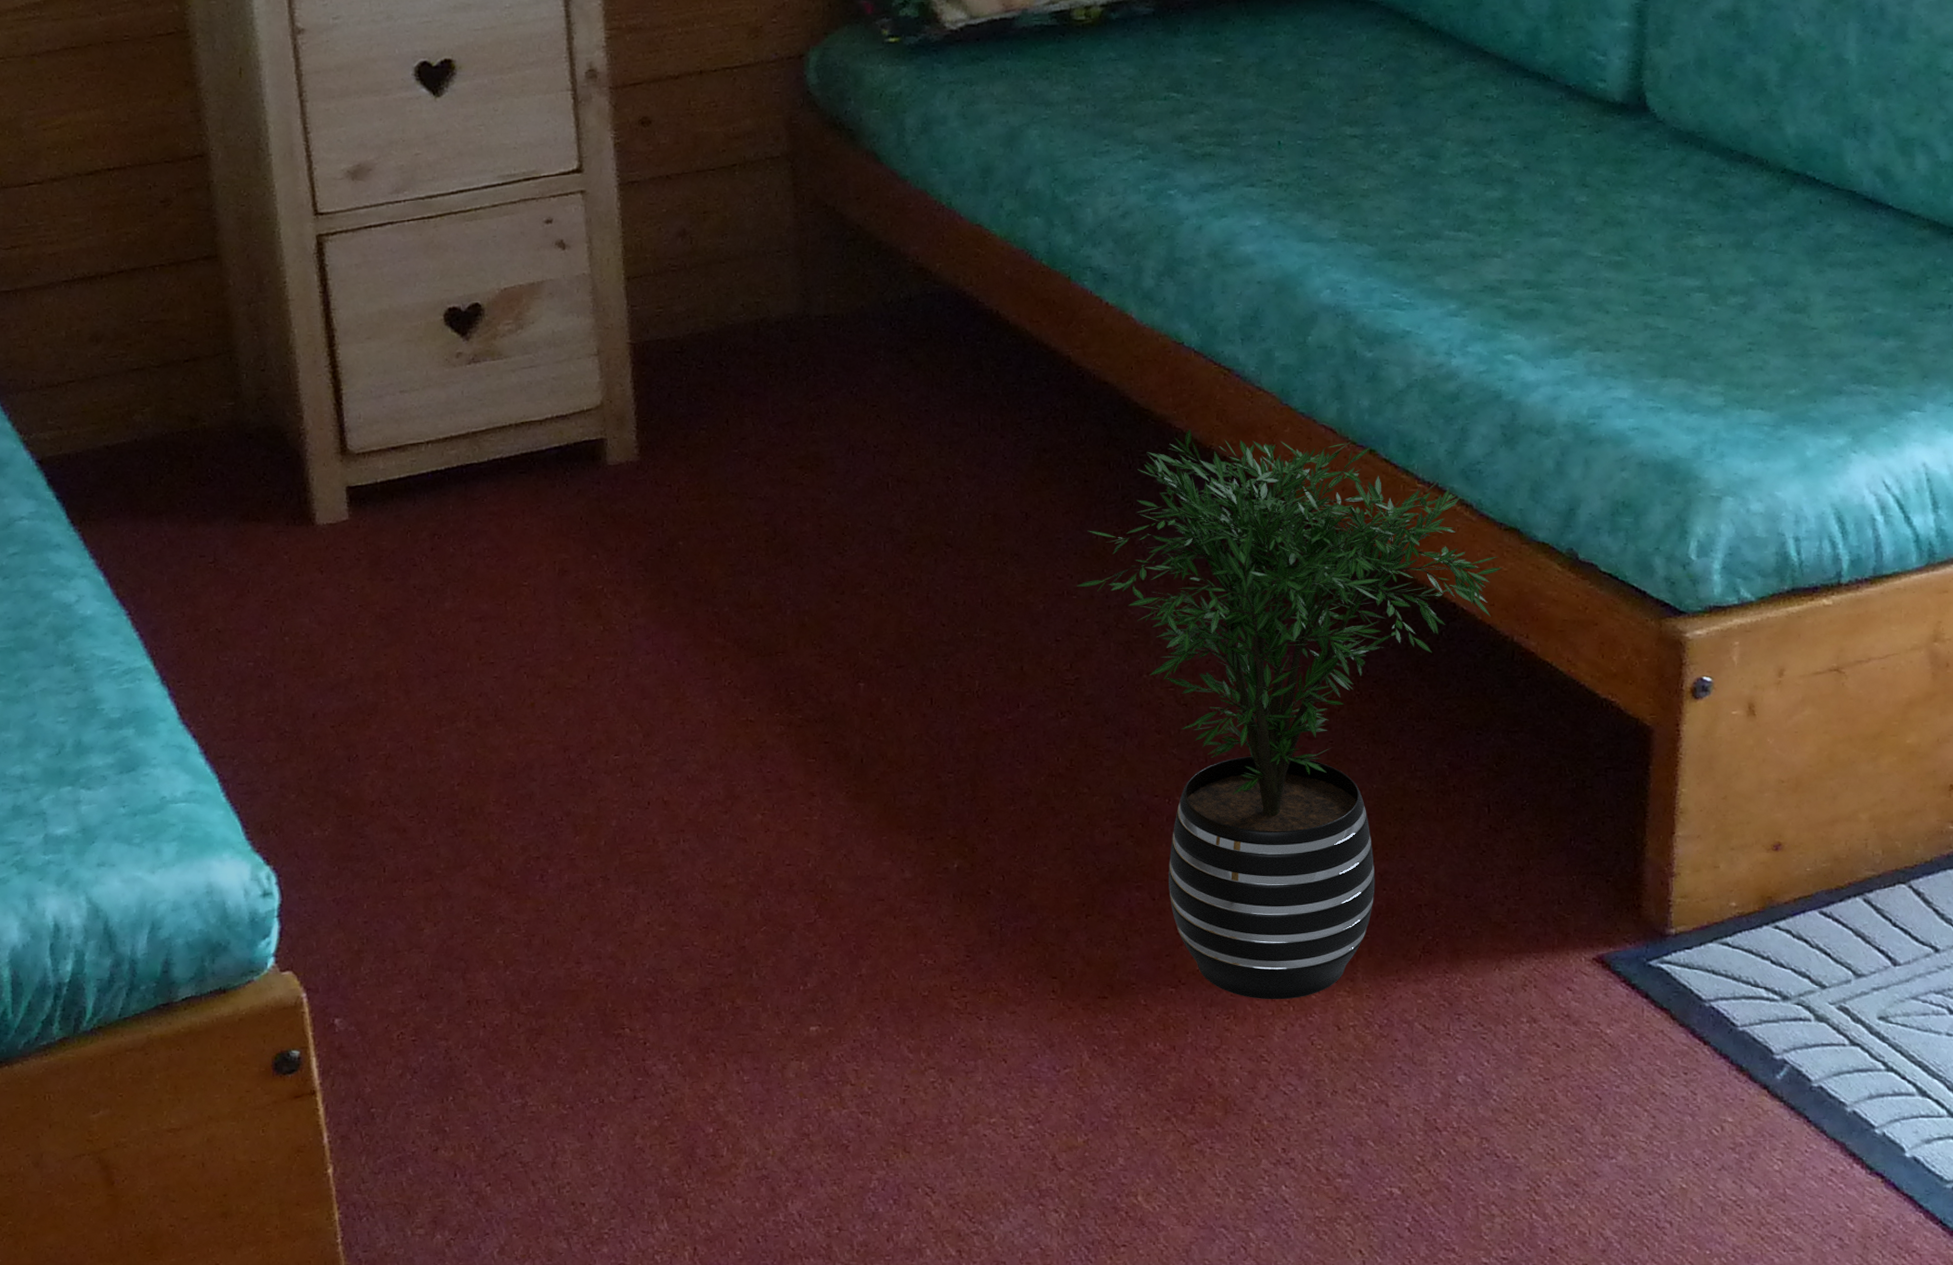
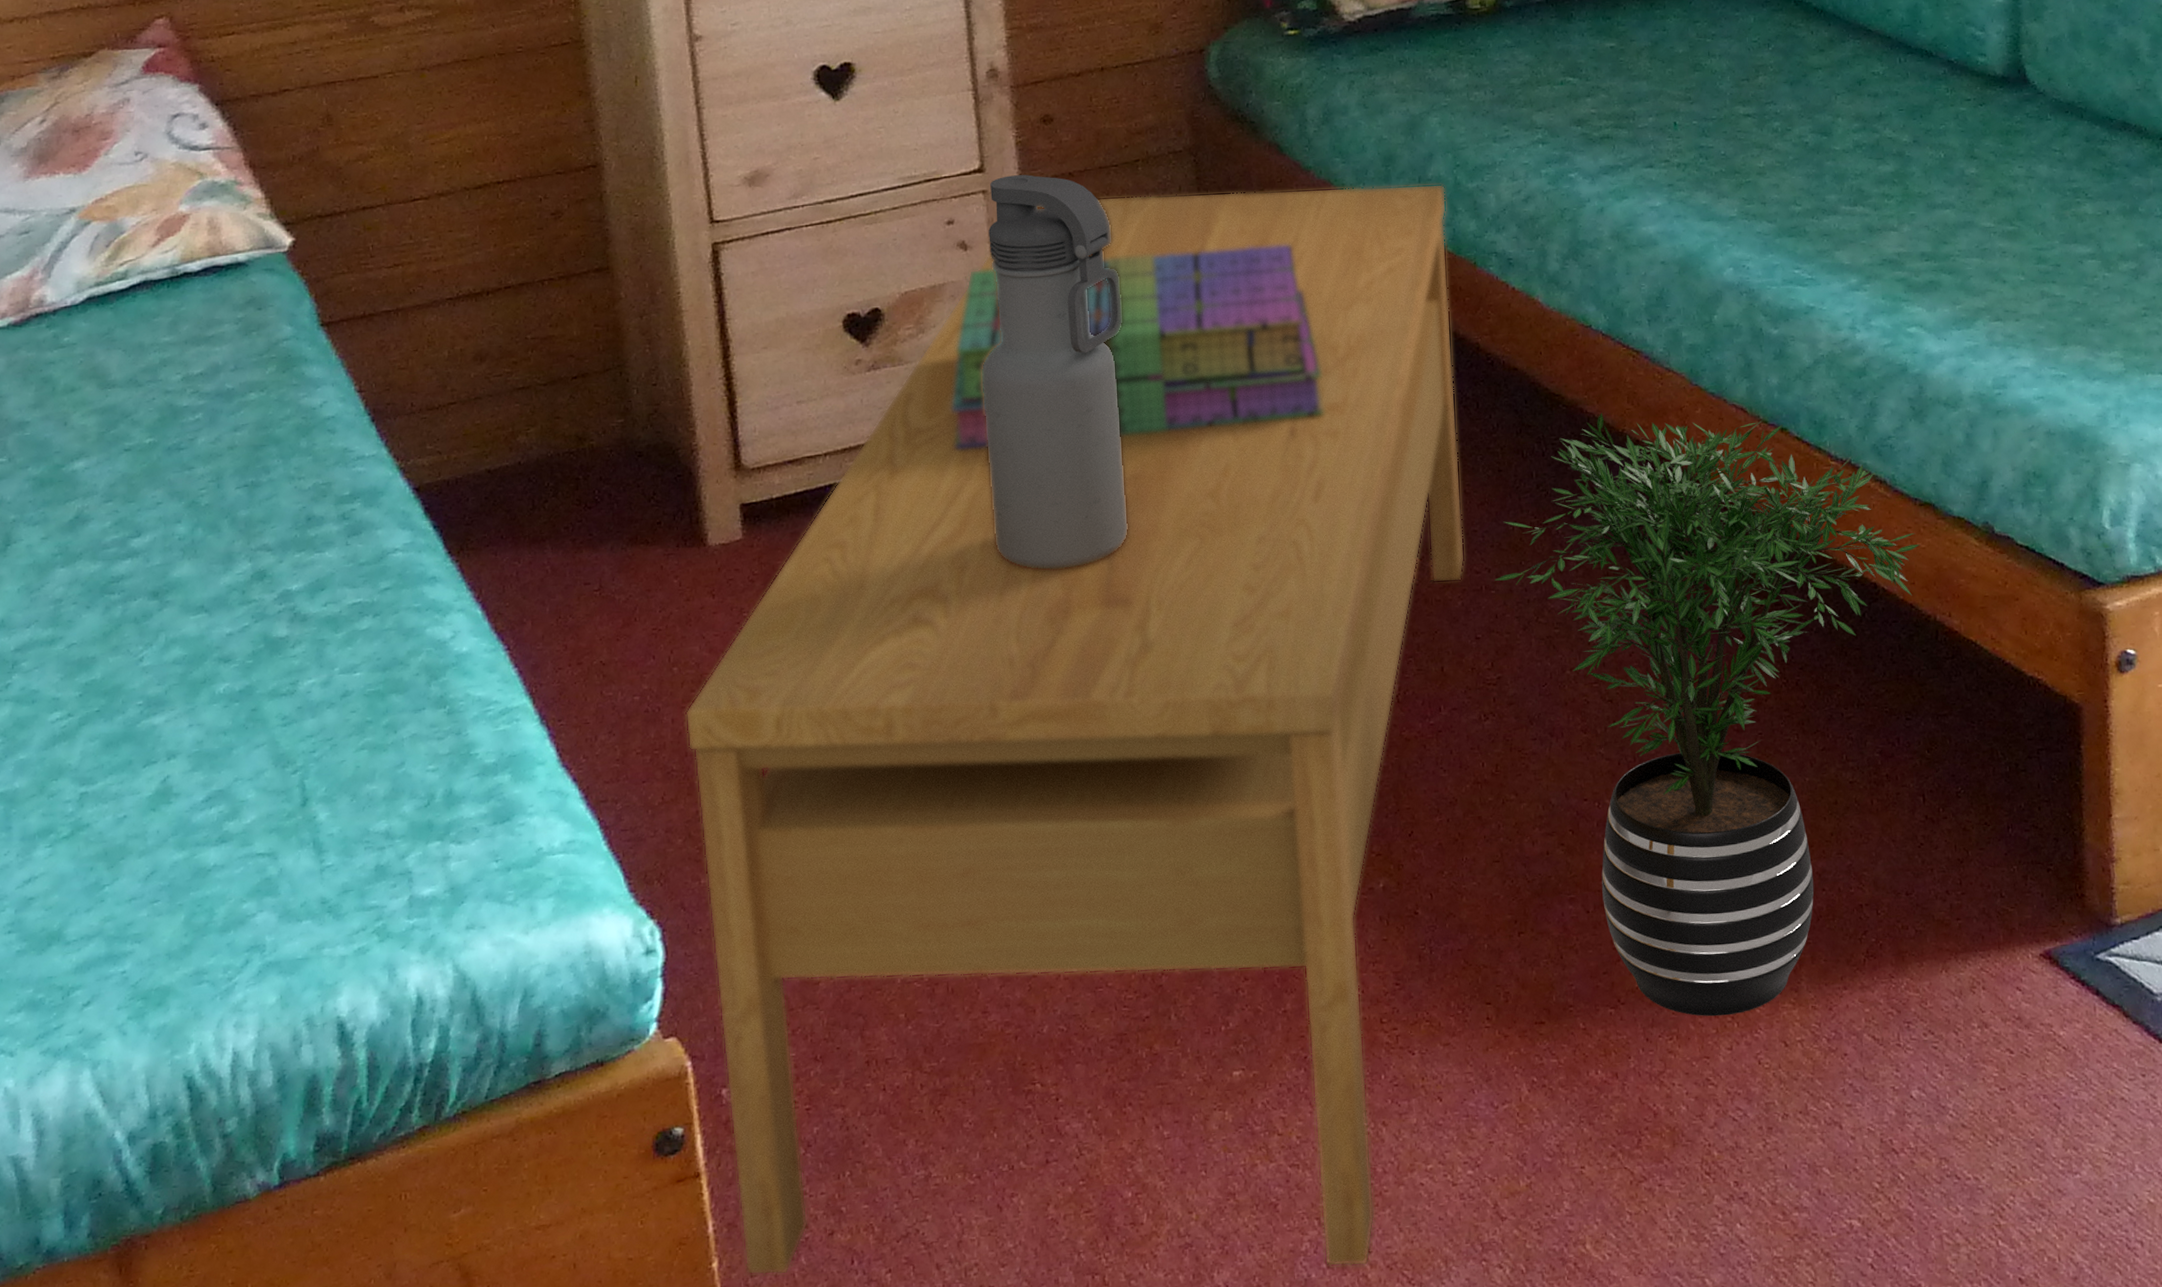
coffee table: none [297,197,1049,1204] -> present [685,183,1465,1276]
books: none [549,254,914,442] -> present [951,245,1324,450]
water bottle: none [579,176,719,560] -> present [982,175,1128,570]

